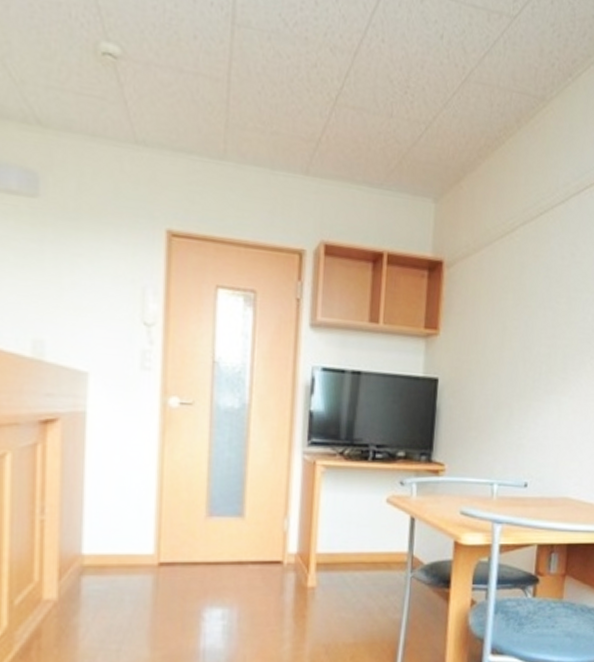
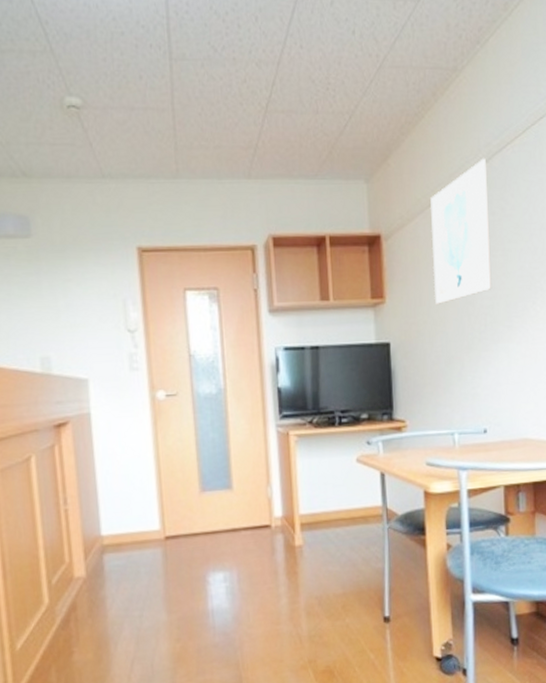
wall art: none [491,198,563,345] -> present [430,158,492,304]

